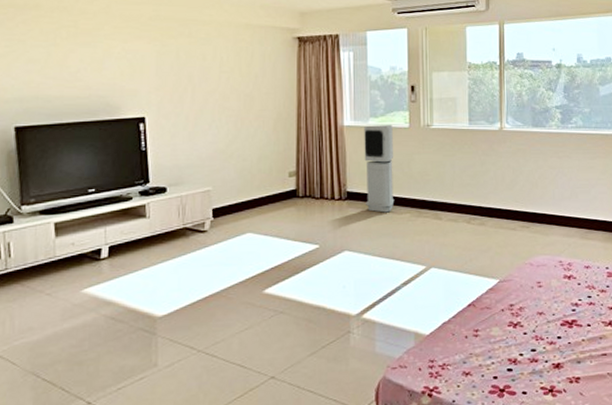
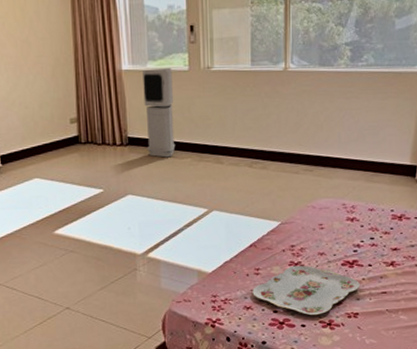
serving tray: none [471,325,580,382] -> present [252,265,360,316]

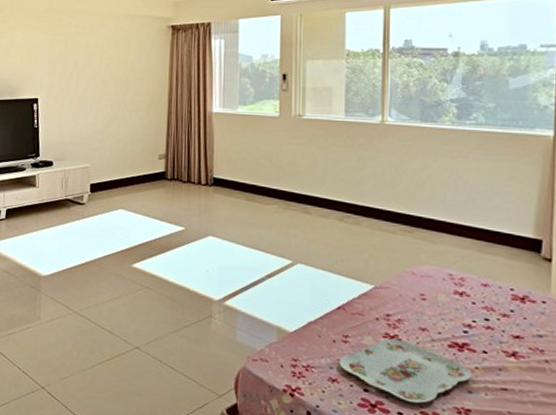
air purifier: present [143,68,176,158] -> none [232,113,262,202]

